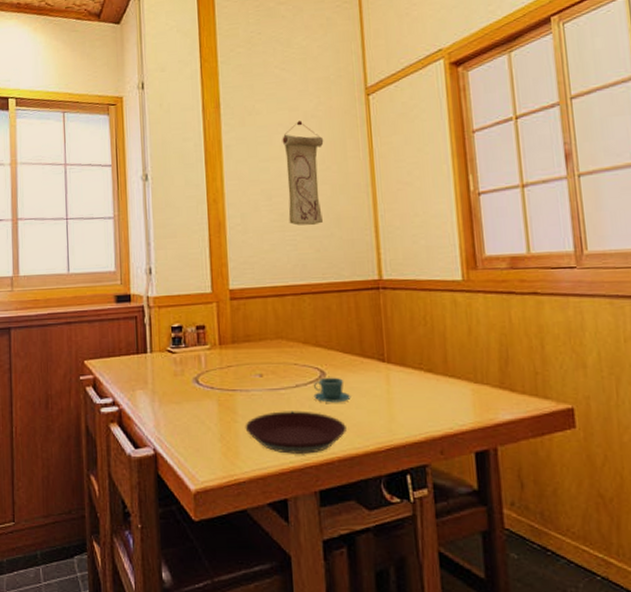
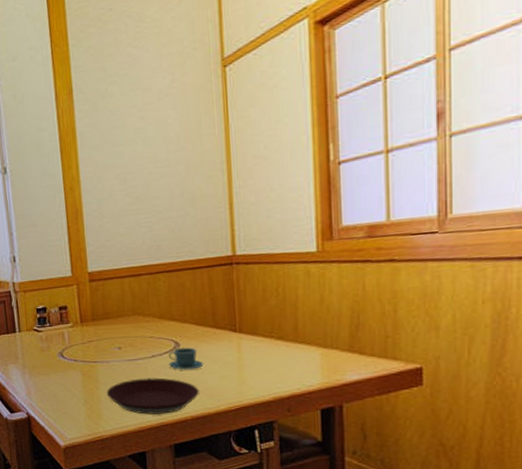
wall scroll: present [282,120,324,226] -> none [135,100,178,208]

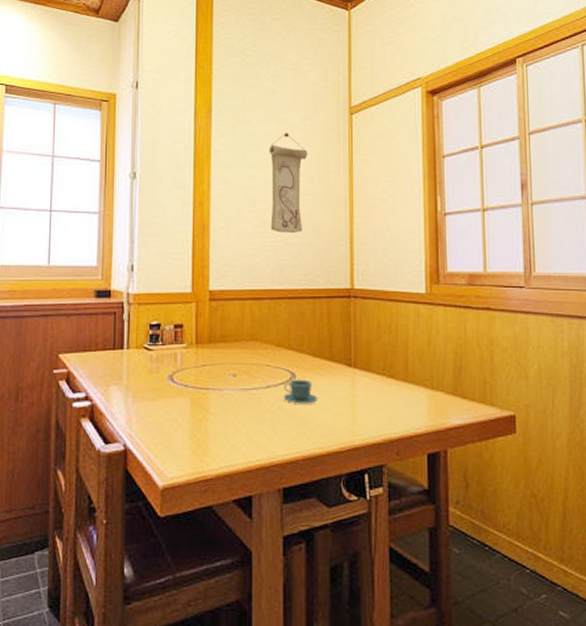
plate: present [106,377,199,415] -> none [216,410,312,454]
wall scroll: none [135,100,178,208] -> present [269,133,308,234]

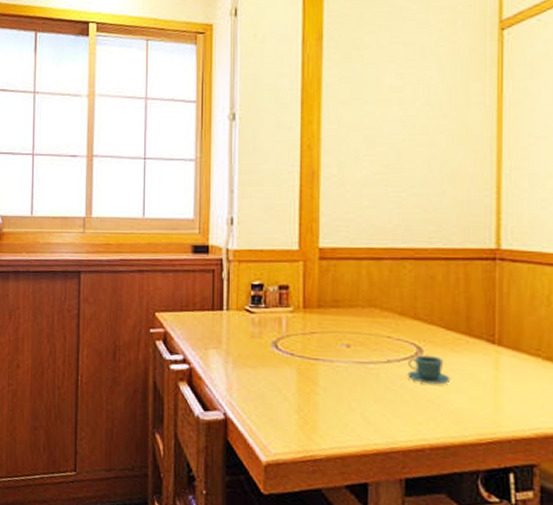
wall scroll: present [269,133,308,234] -> none [393,58,443,182]

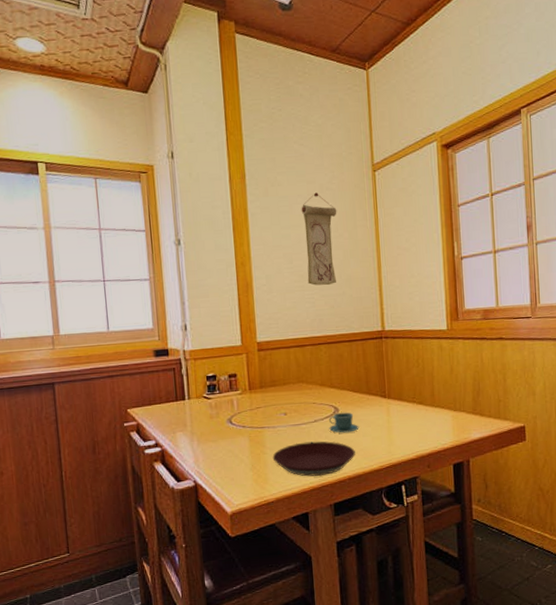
plate: none [326,386,442,438] -> present [272,441,355,477]
wall scroll: none [393,58,443,182] -> present [301,192,337,286]

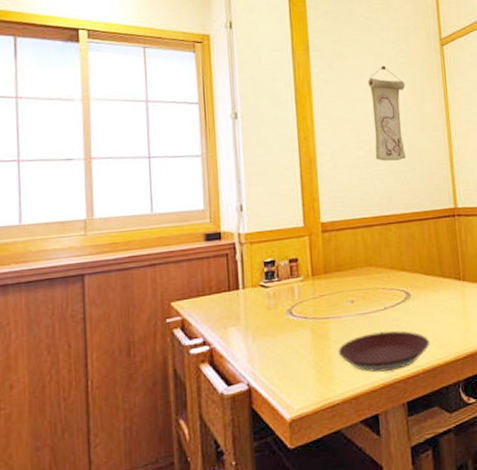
teacup: present [328,412,359,433] -> none [399,297,433,321]

